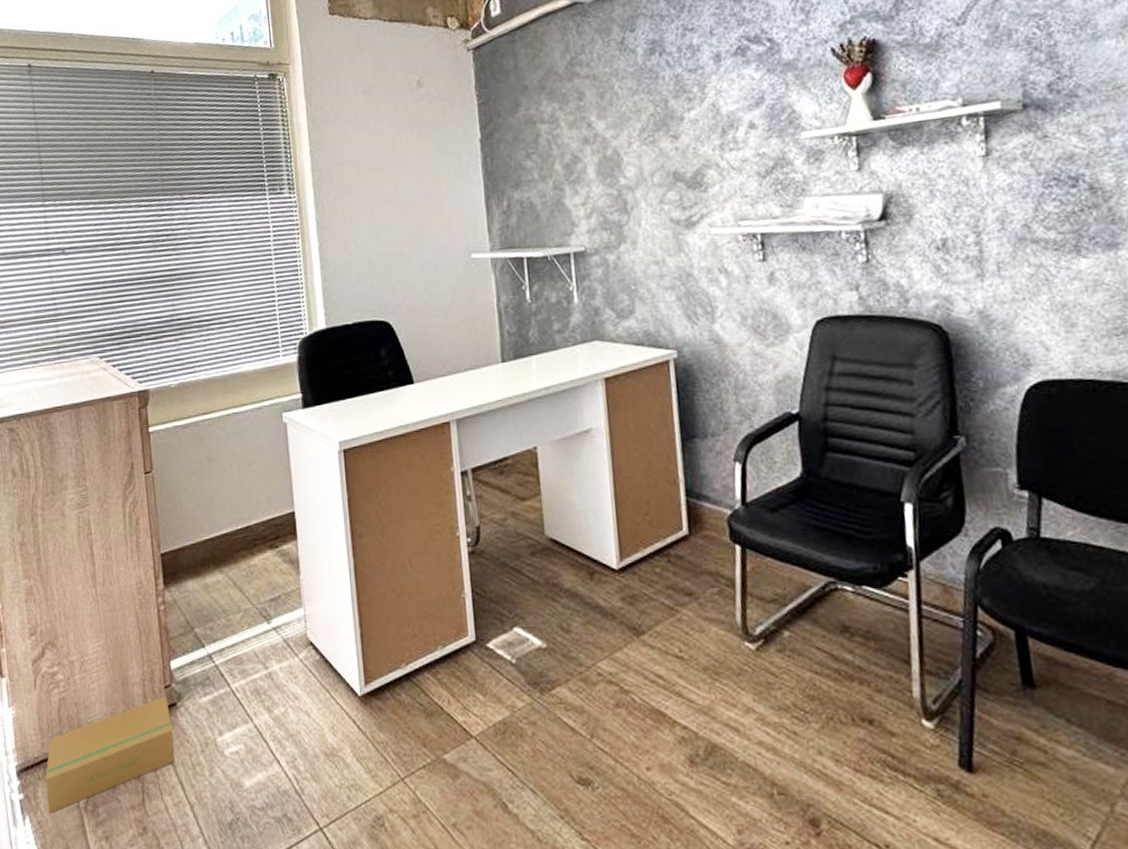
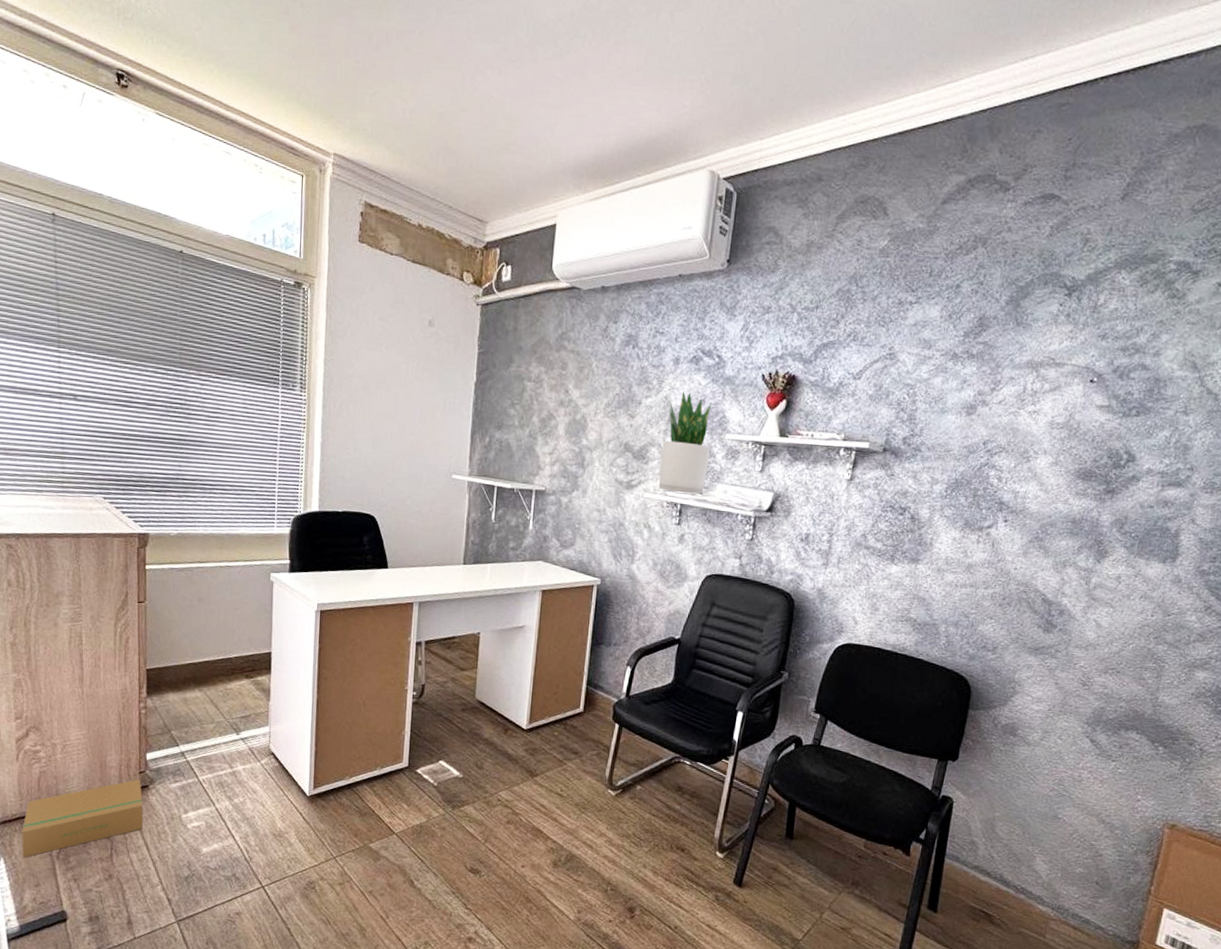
planter: none [719,91,788,221] -> present [658,391,712,494]

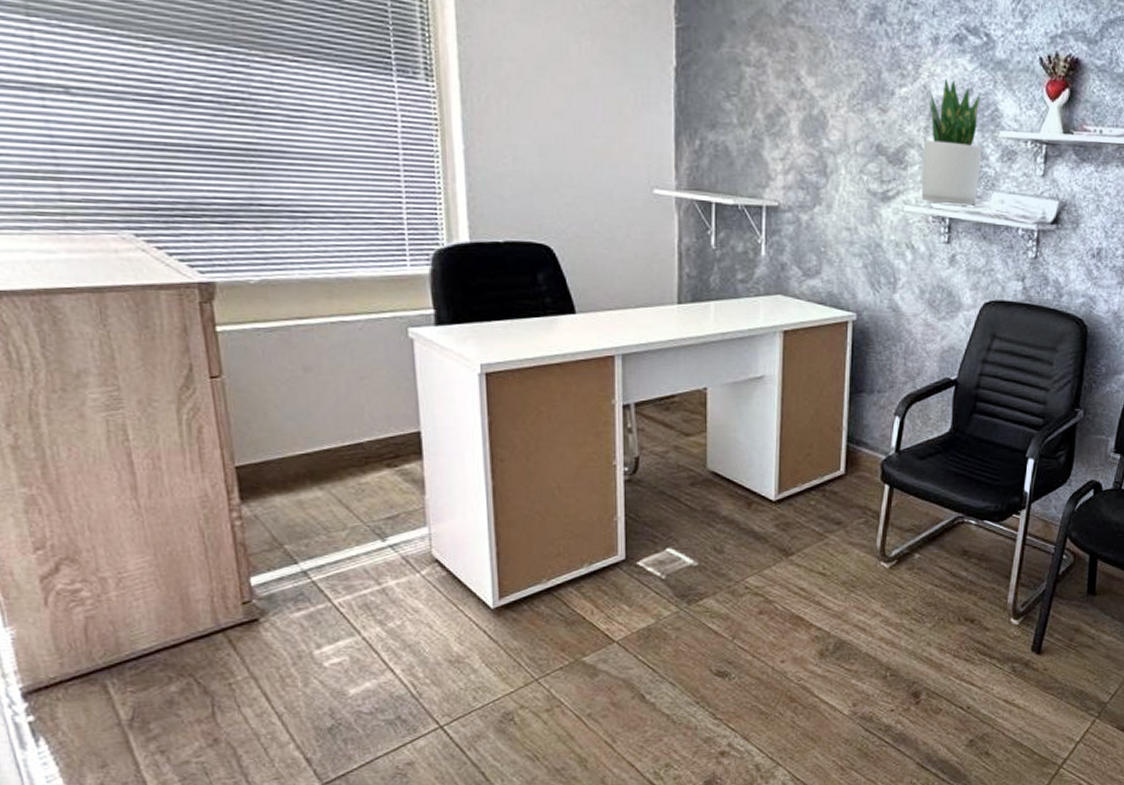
box: present [22,779,143,858] -> none [68,611,257,733]

